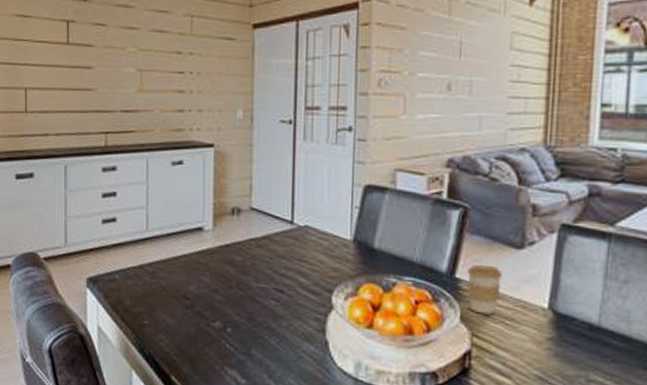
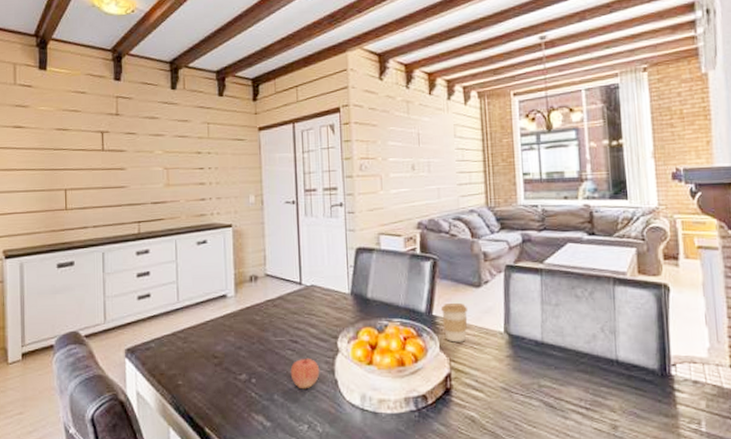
apple: none [272,311,308,348] -> present [290,358,320,389]

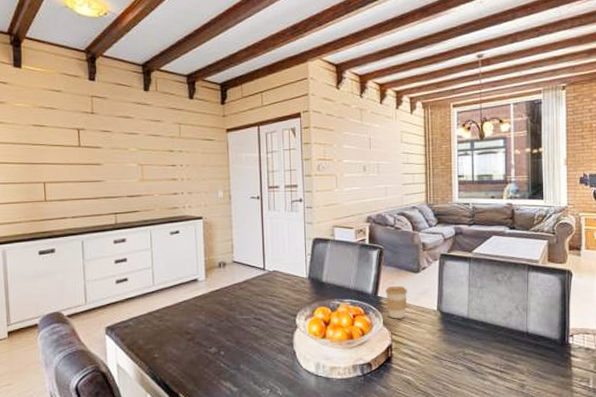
apple: present [290,358,320,389] -> none [254,333,281,360]

